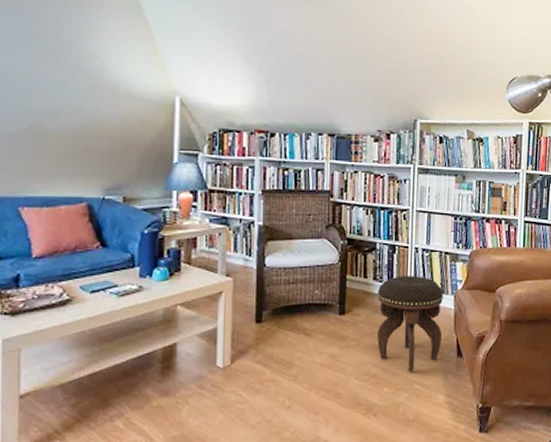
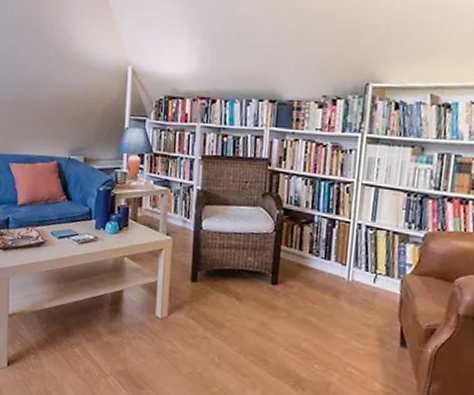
footstool: present [377,276,443,372] -> none [309,252,388,354]

